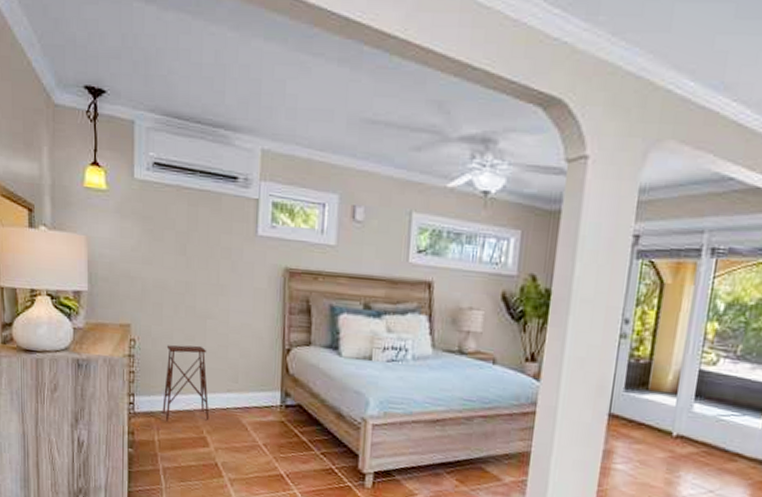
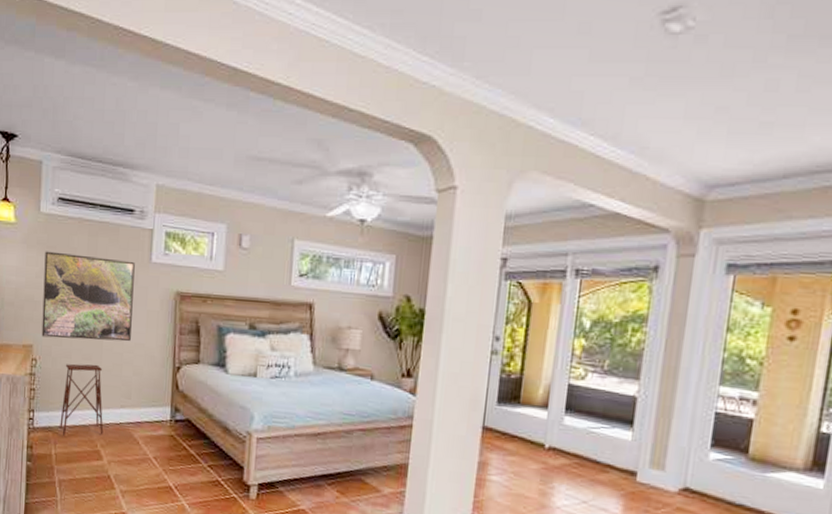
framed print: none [140,222,240,322] -> present [41,251,135,342]

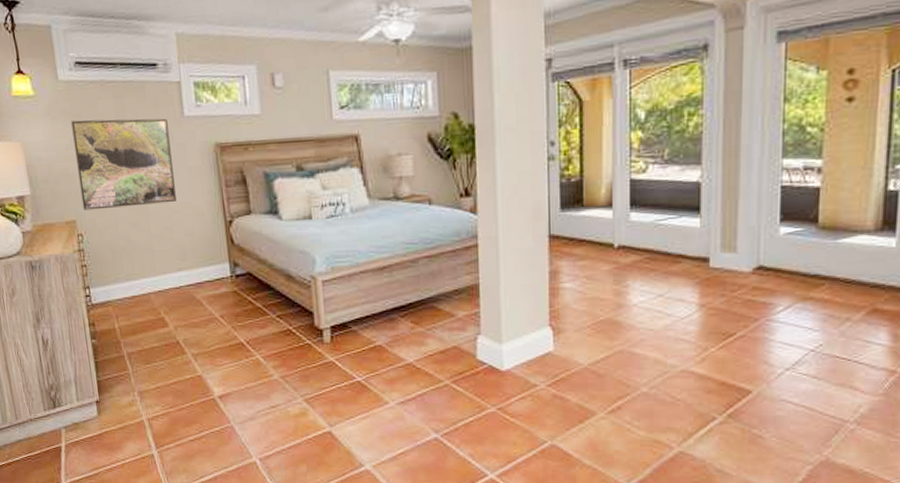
side table: present [60,363,104,436] -> none [113,230,165,308]

